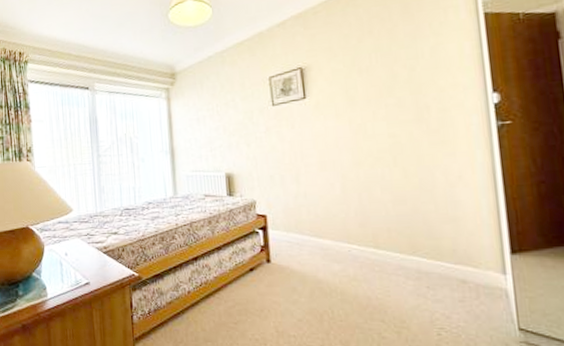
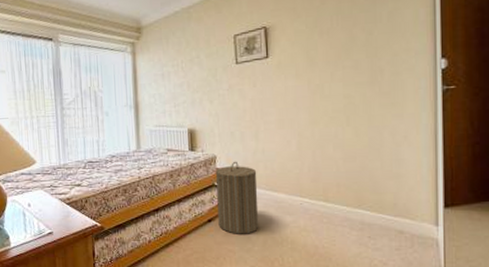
laundry hamper: none [255,206,305,284] -> present [215,161,259,234]

